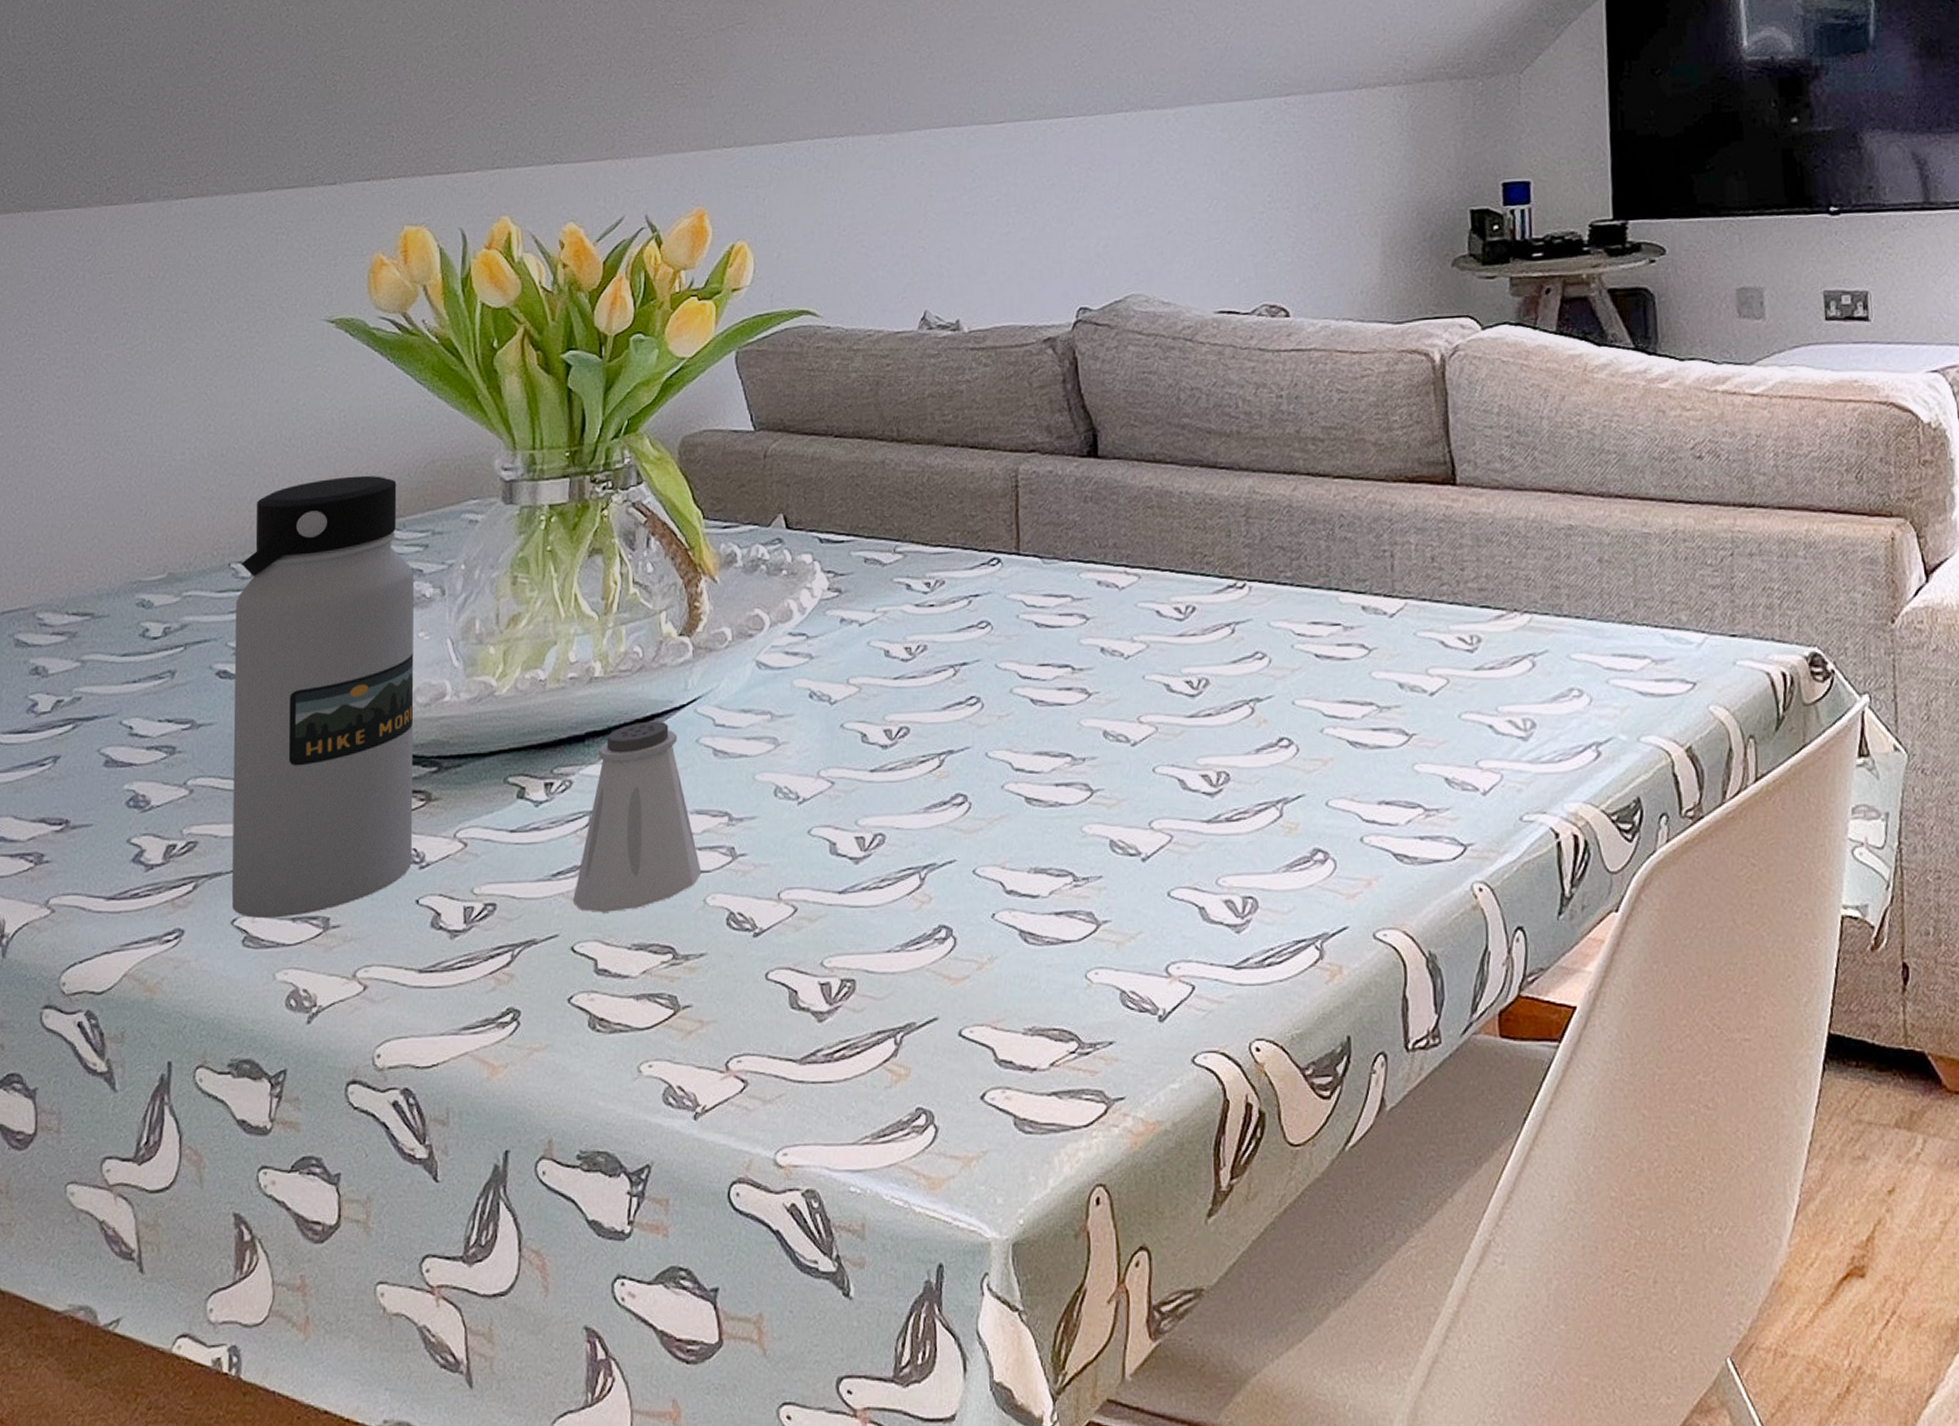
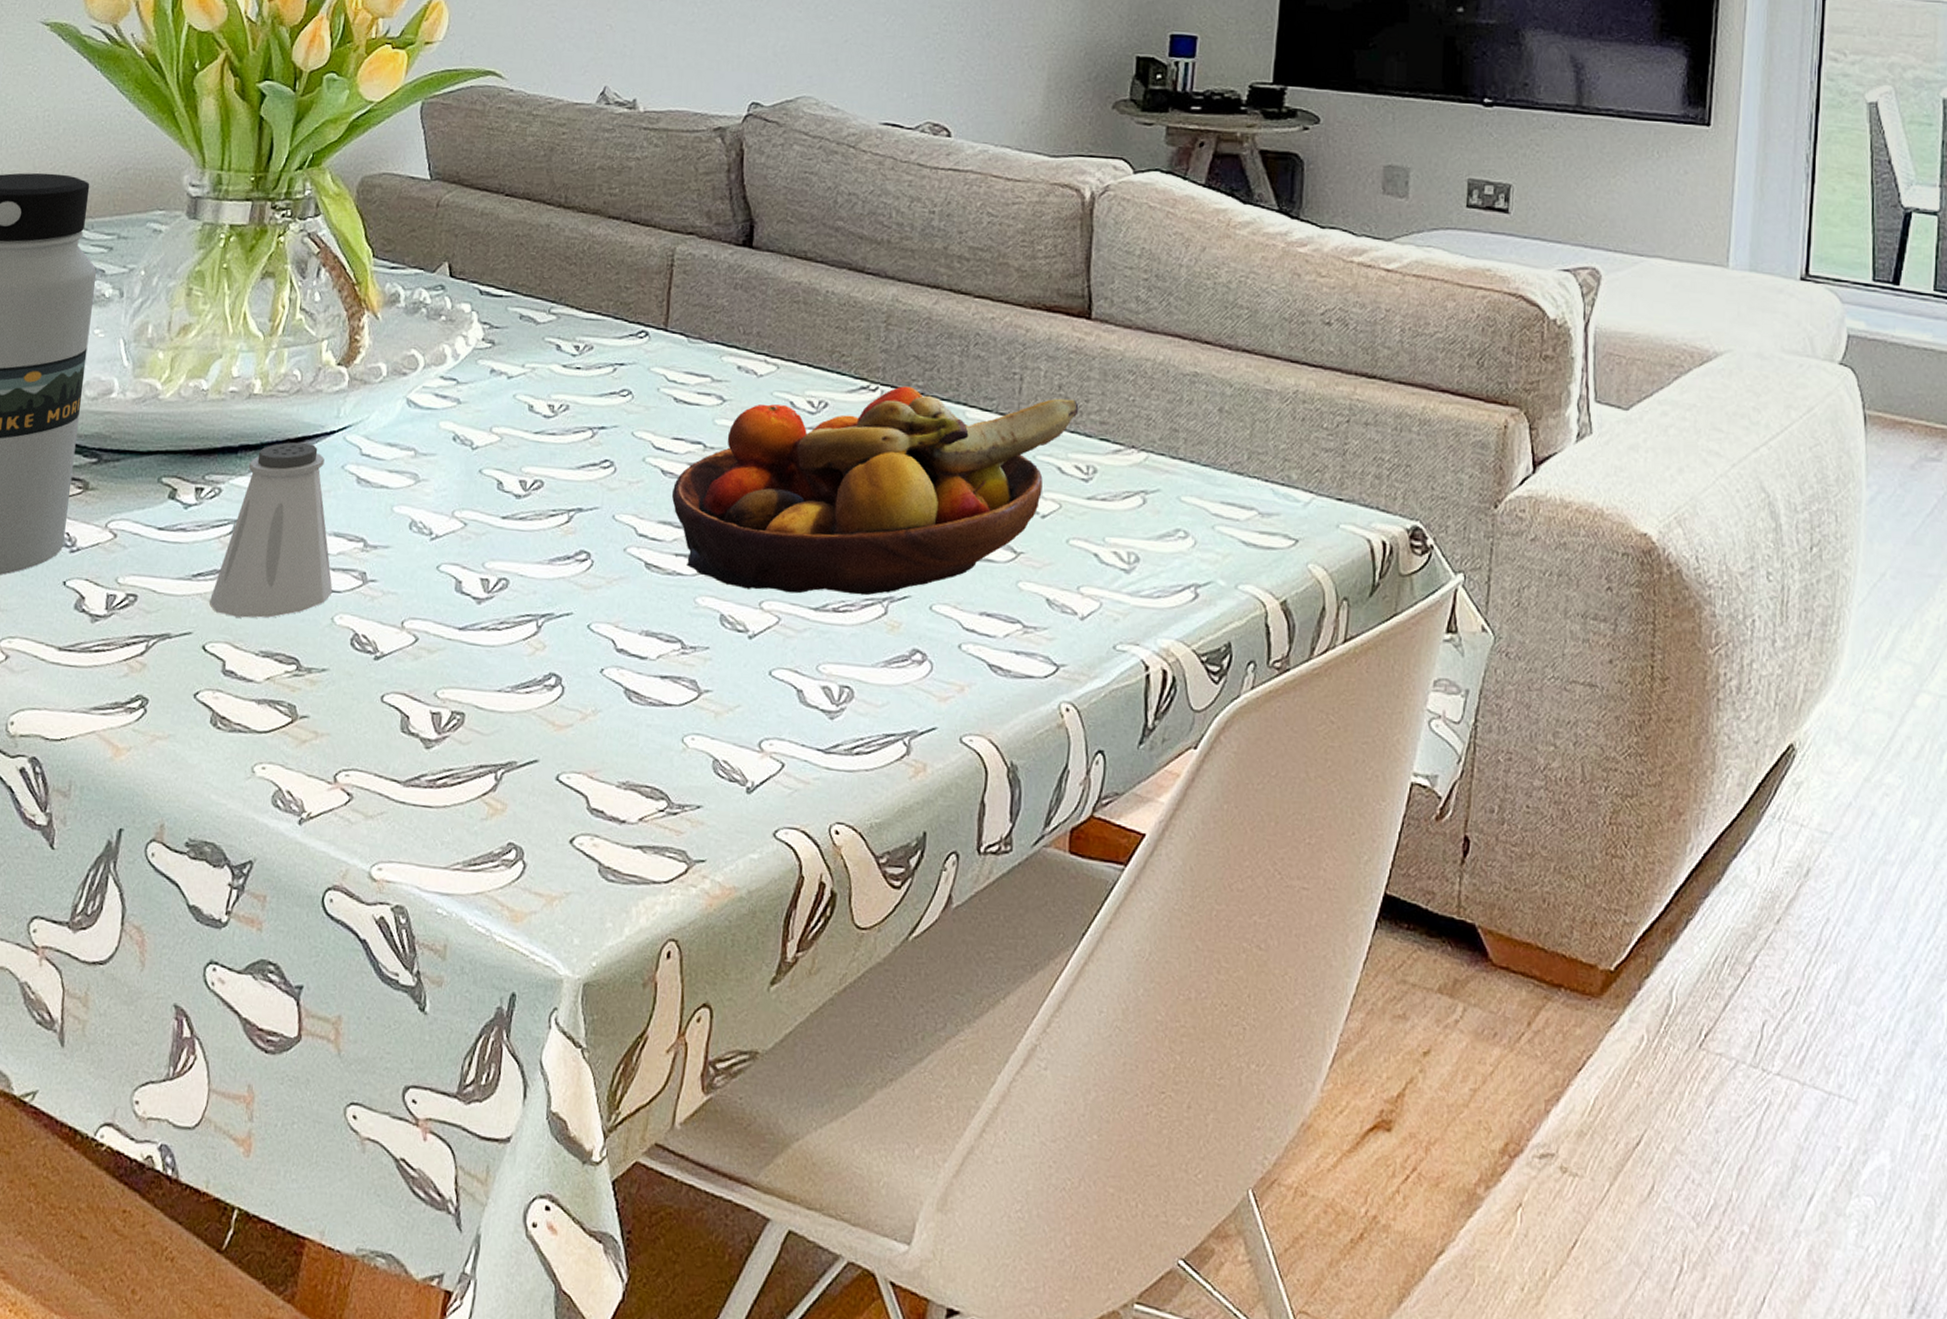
fruit bowl: none [1044,569,1455,811] -> present [671,386,1079,596]

